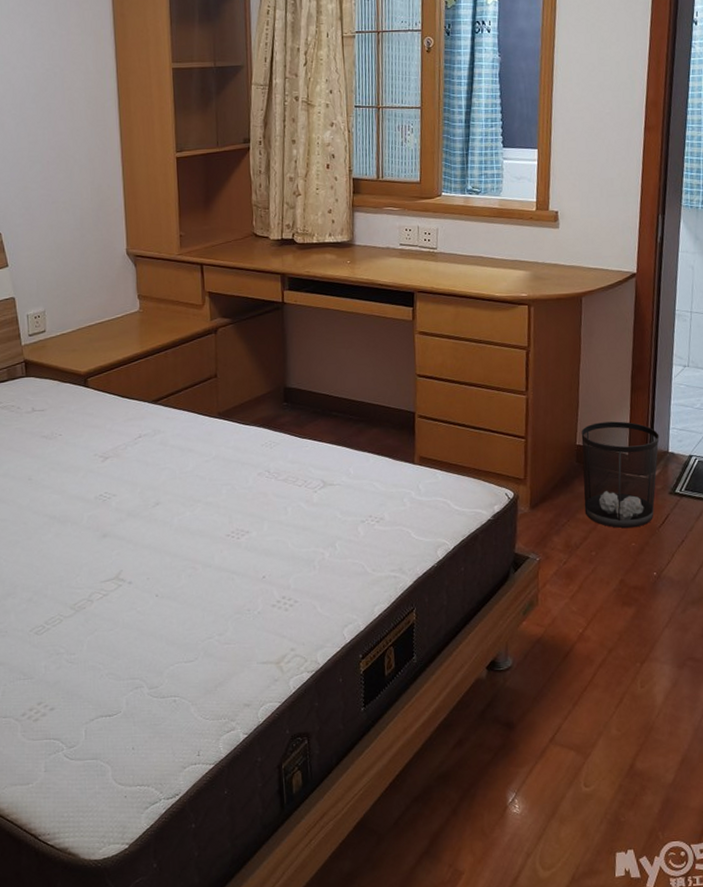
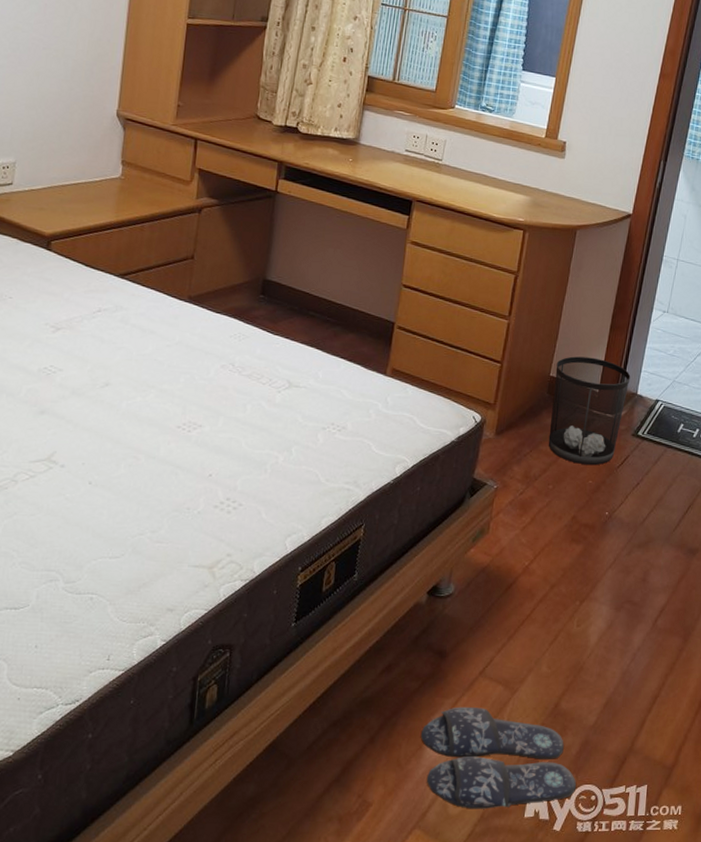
slippers: none [501,773,664,872] -> present [421,706,577,809]

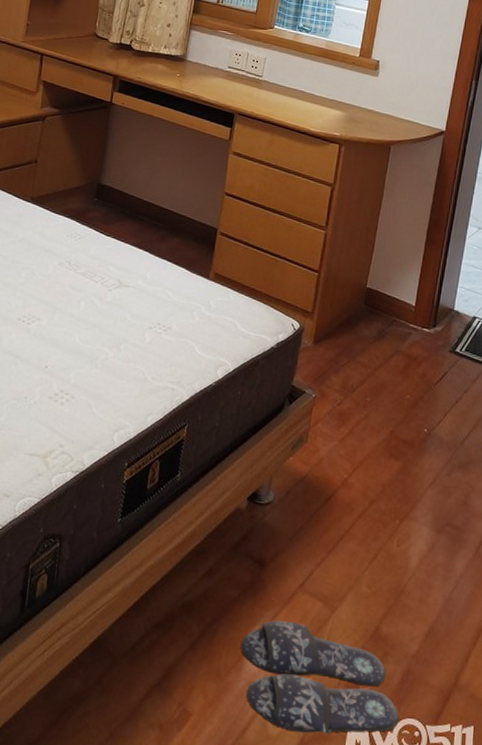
waste bin: present [548,356,631,466] -> none [365,269,447,380]

